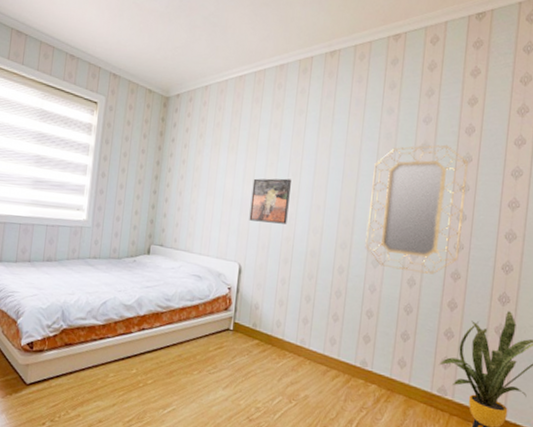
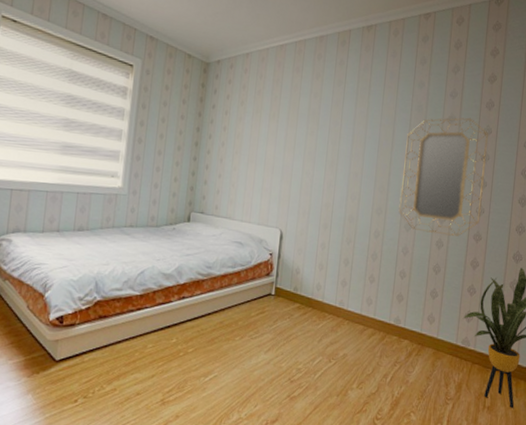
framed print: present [249,178,291,224] -> none [290,146,331,191]

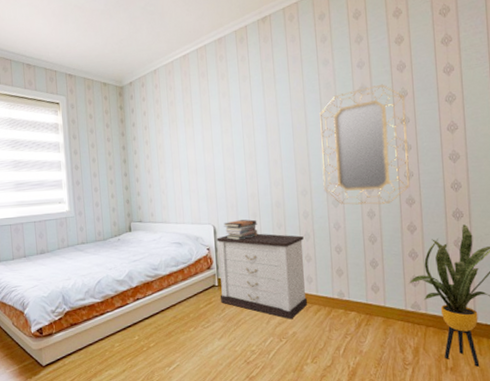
nightstand: none [273,242,371,341] -> present [216,233,308,320]
book stack: none [292,228,327,250] -> present [224,219,258,241]

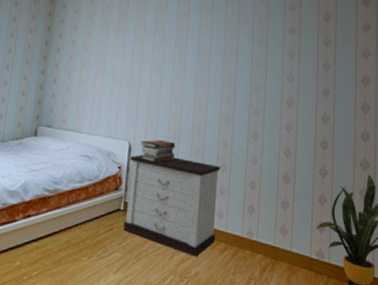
home mirror: present [319,84,410,205] -> none [246,29,328,145]

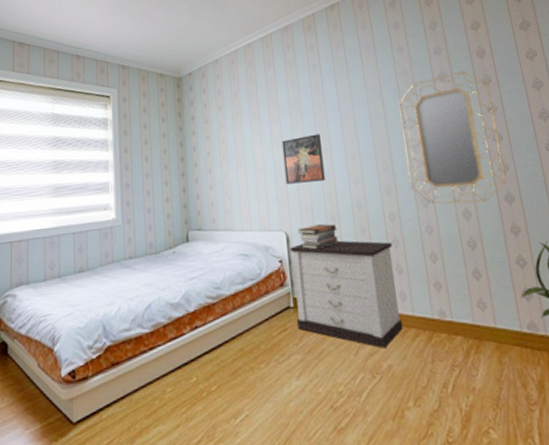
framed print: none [138,58,177,102] -> present [281,134,325,184]
home mirror: none [246,29,328,145] -> present [398,70,507,204]

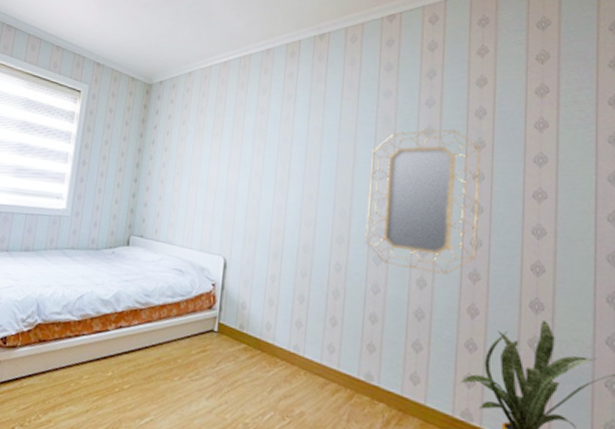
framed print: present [281,134,325,184] -> none [235,166,280,215]
nightstand: present [290,240,404,349] -> none [216,272,331,395]
book stack: present [298,224,339,250] -> none [237,257,278,282]

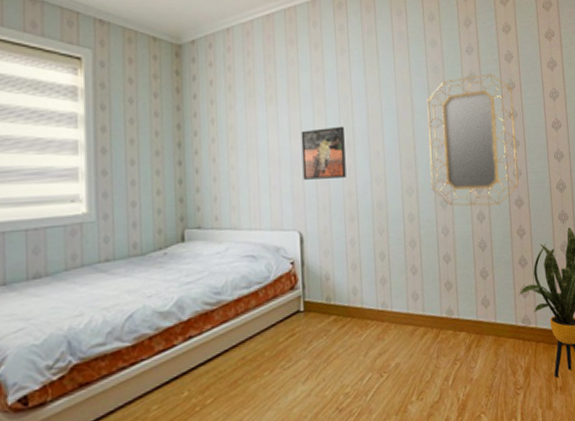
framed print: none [235,166,280,215] -> present [301,126,346,180]

